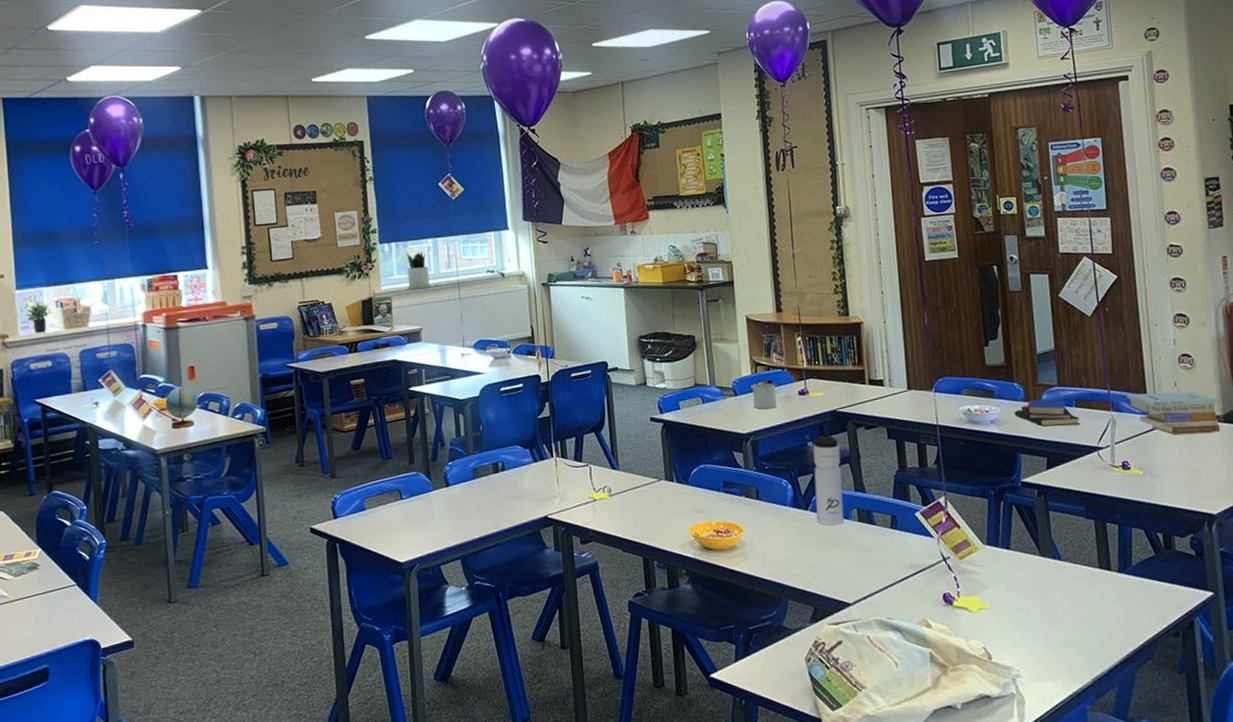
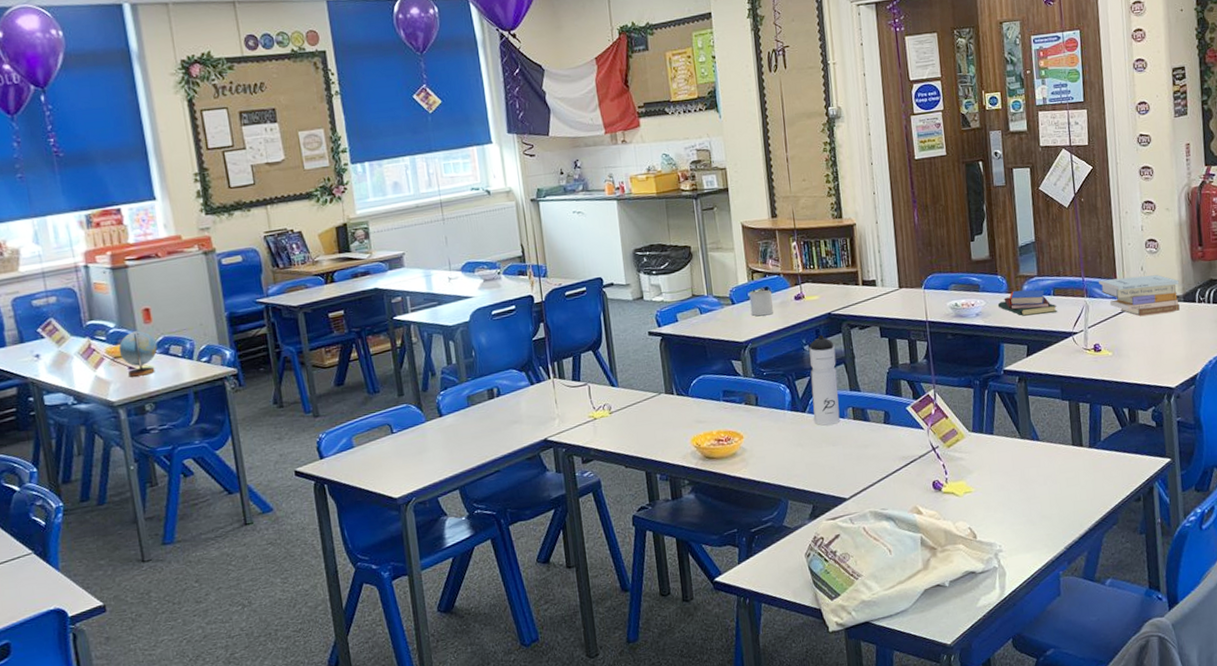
planter: present [406,252,432,290] -> none [382,171,413,213]

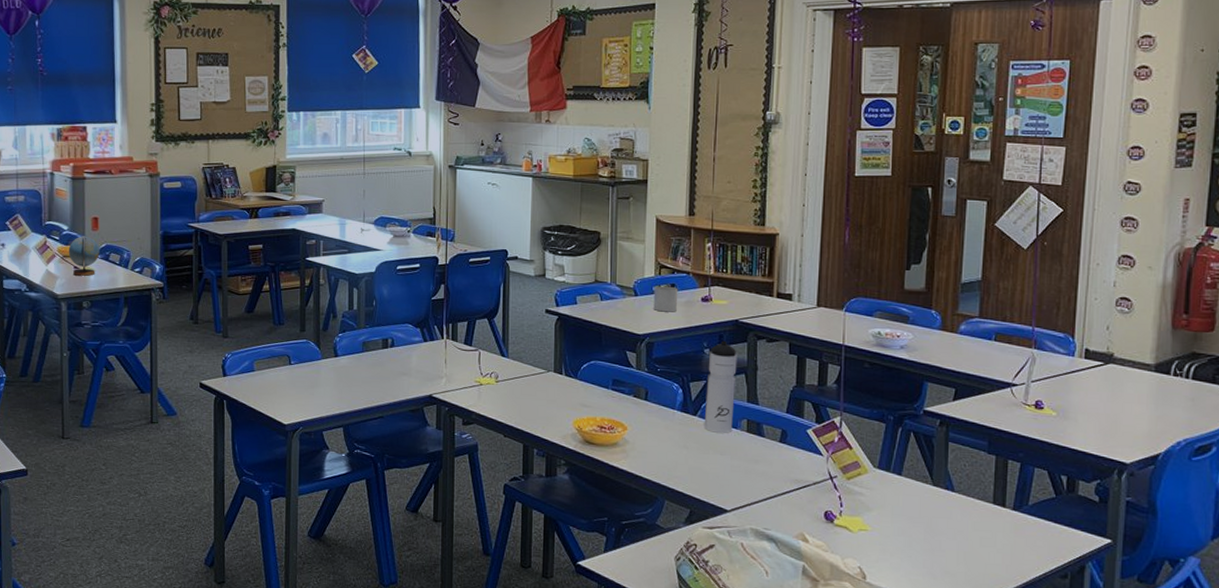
book: present [997,289,1057,316] -> none [927,328,997,359]
books: present [1099,275,1180,316] -> none [1052,332,1153,381]

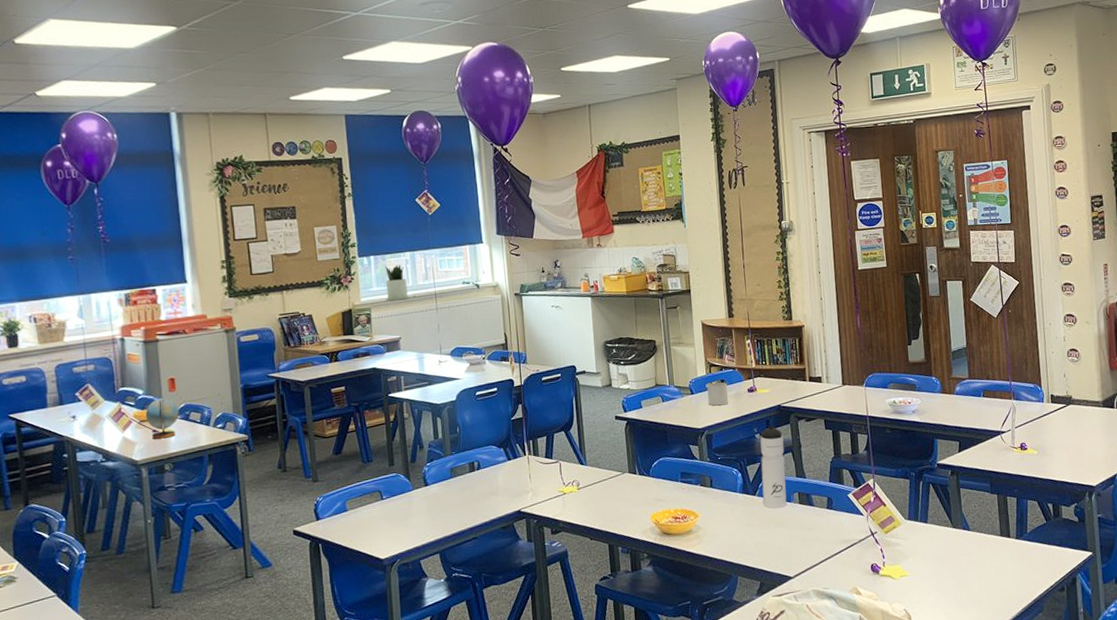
planter: none [311,123,337,162] -> present [385,265,410,302]

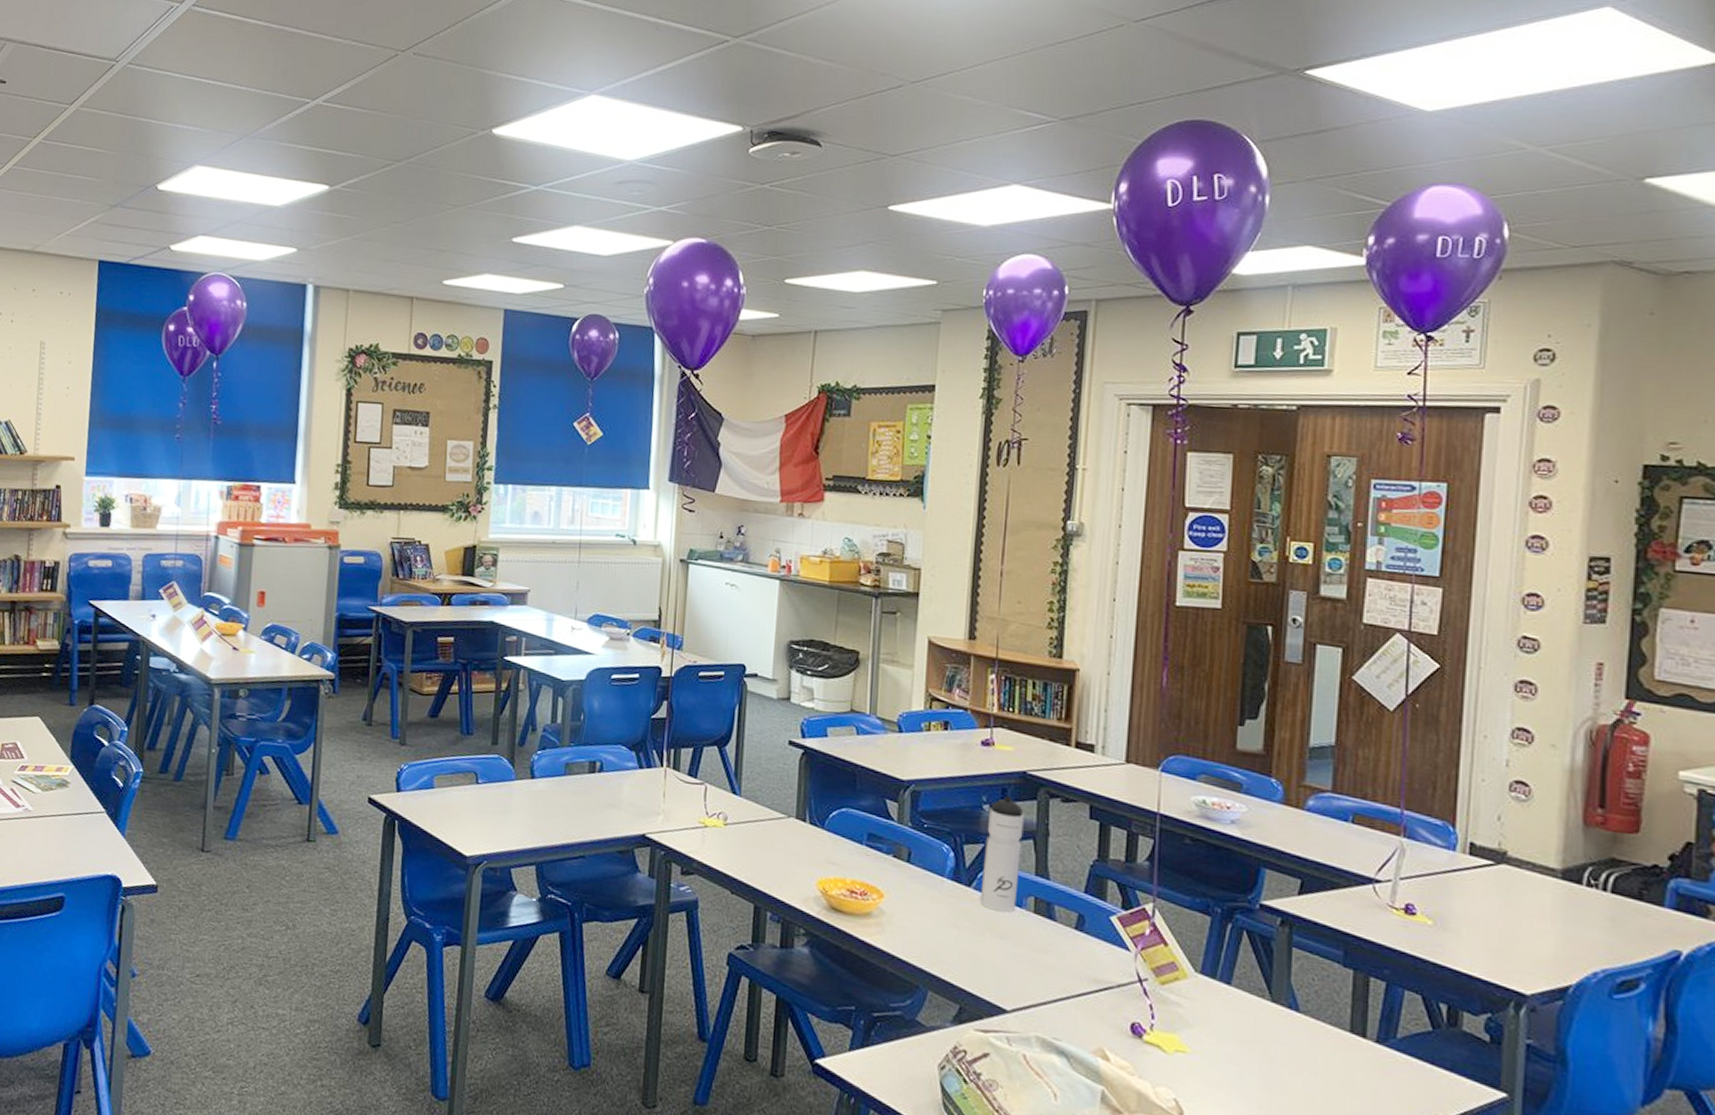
globe: present [145,398,179,439] -> none [227,612,265,660]
planter: present [385,265,410,302] -> none [518,499,549,545]
mug: present [706,382,728,406] -> none [921,722,953,756]

